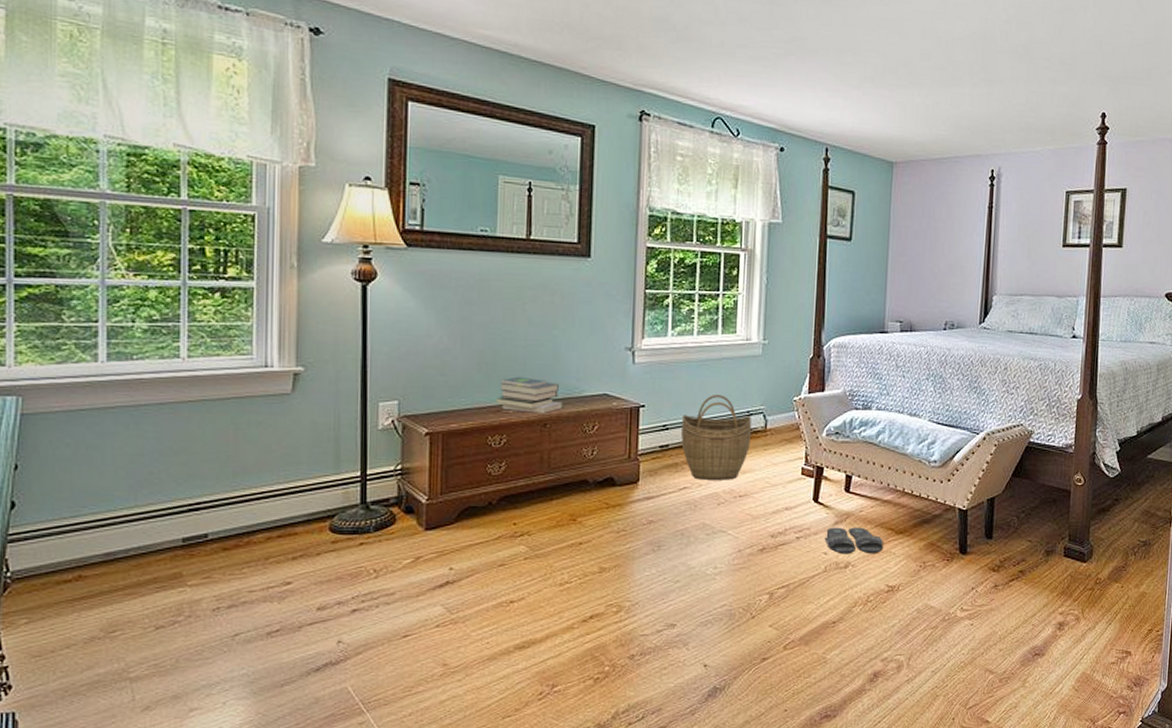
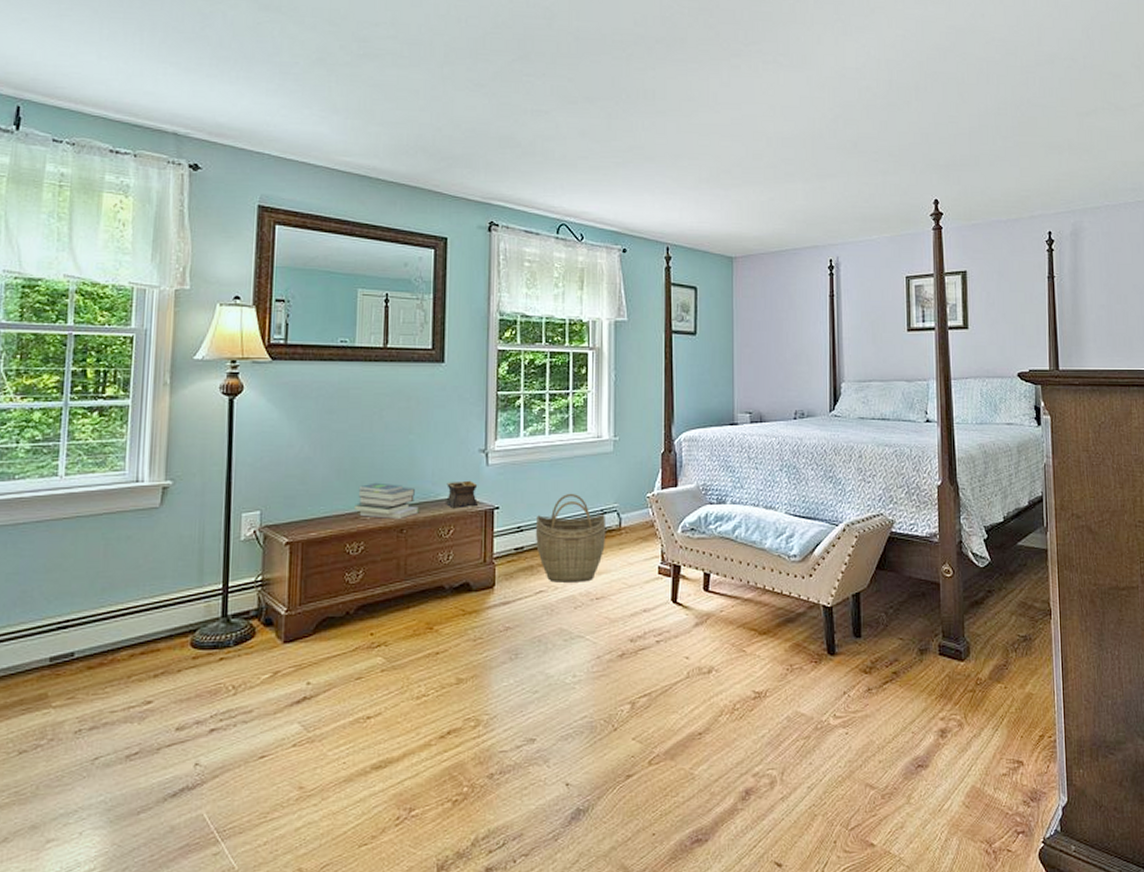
decorative box: none [591,377,624,405] -> present [446,480,478,509]
slippers: present [824,527,883,555] -> none [685,628,747,659]

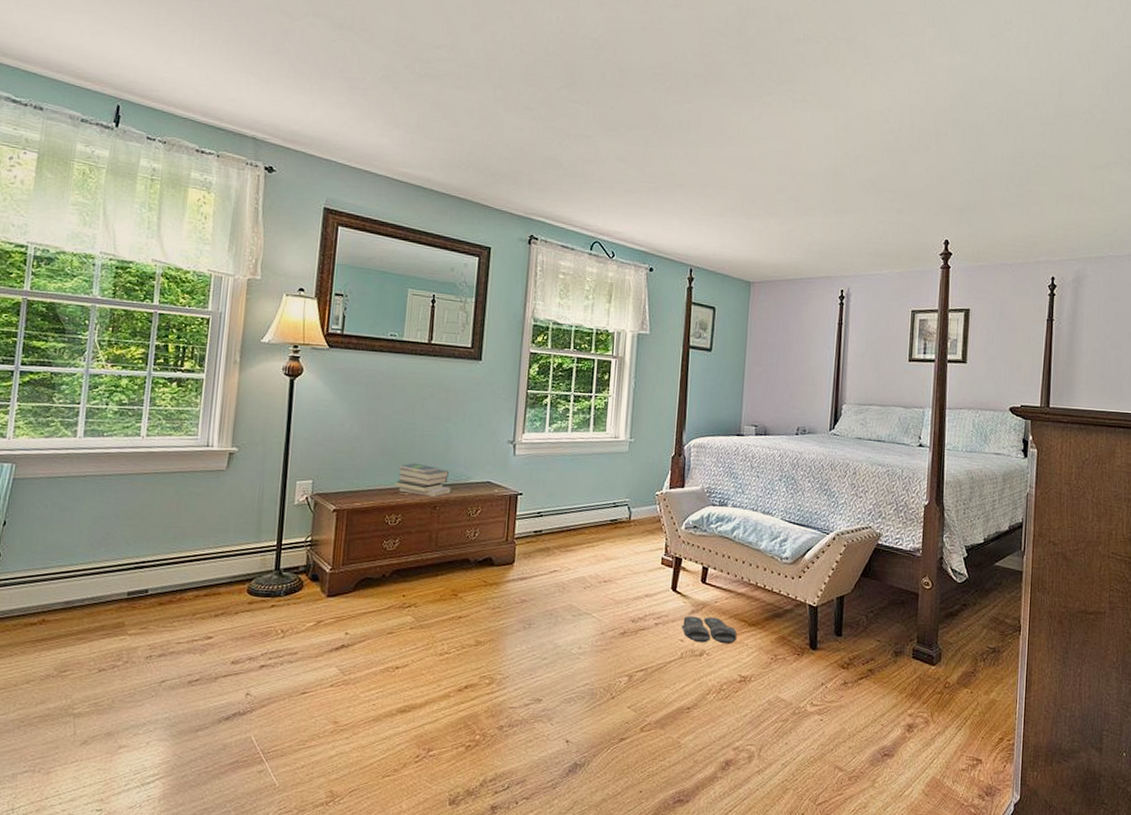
decorative box: present [446,480,478,509] -> none [475,467,505,492]
woven basket: present [535,493,606,583] -> none [553,486,618,566]
slippers: none [685,628,747,659] -> present [681,615,737,643]

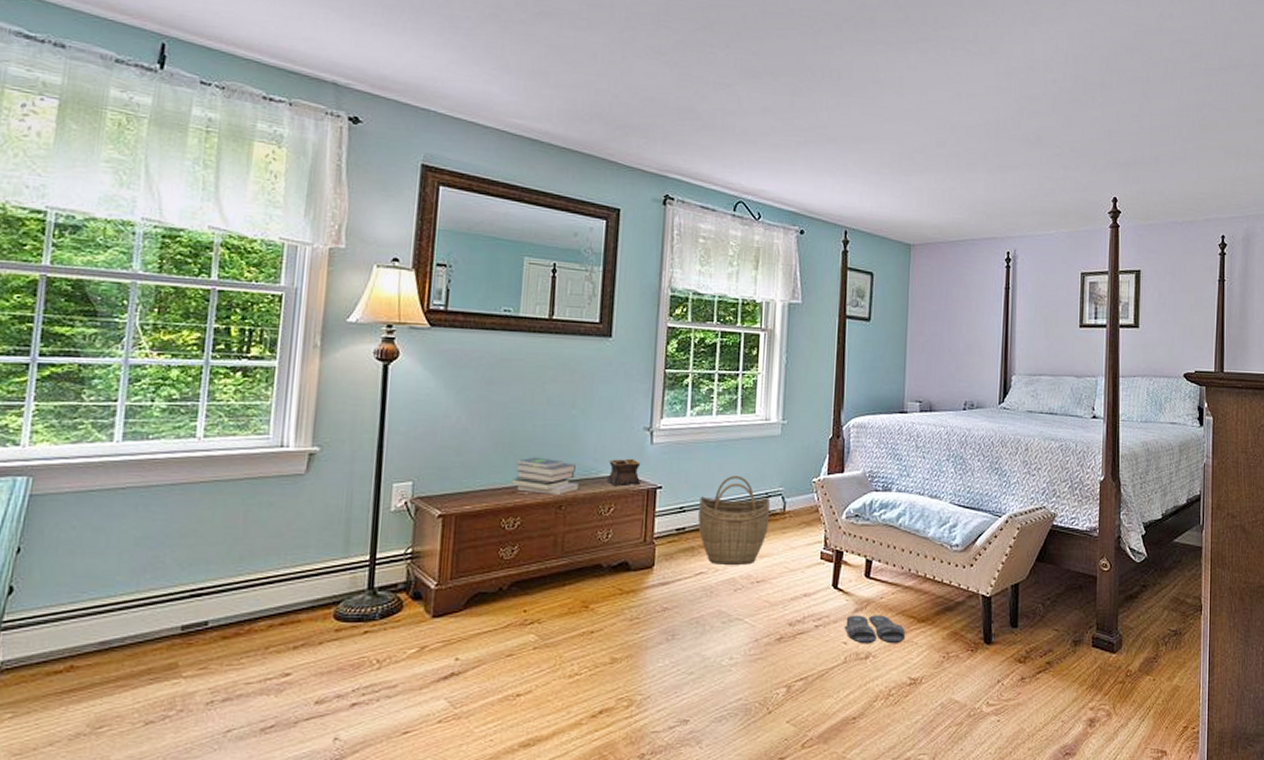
decorative box: none [475,467,505,492] -> present [607,458,641,487]
woven basket: none [553,486,618,566] -> present [697,475,771,565]

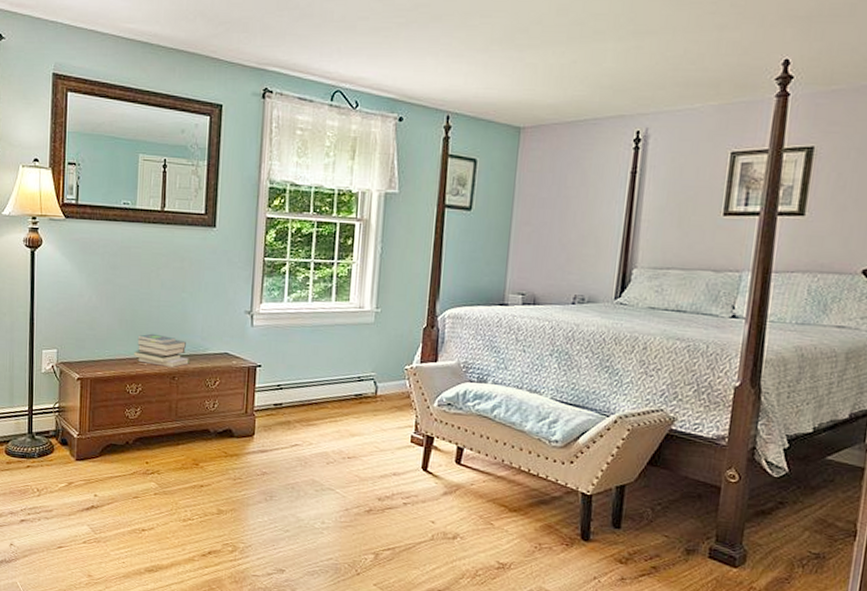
decorative box: present [607,458,641,487] -> none [213,338,243,363]
woven basket: present [697,475,771,565] -> none [293,358,363,442]
slippers: present [844,615,905,644] -> none [432,497,495,528]

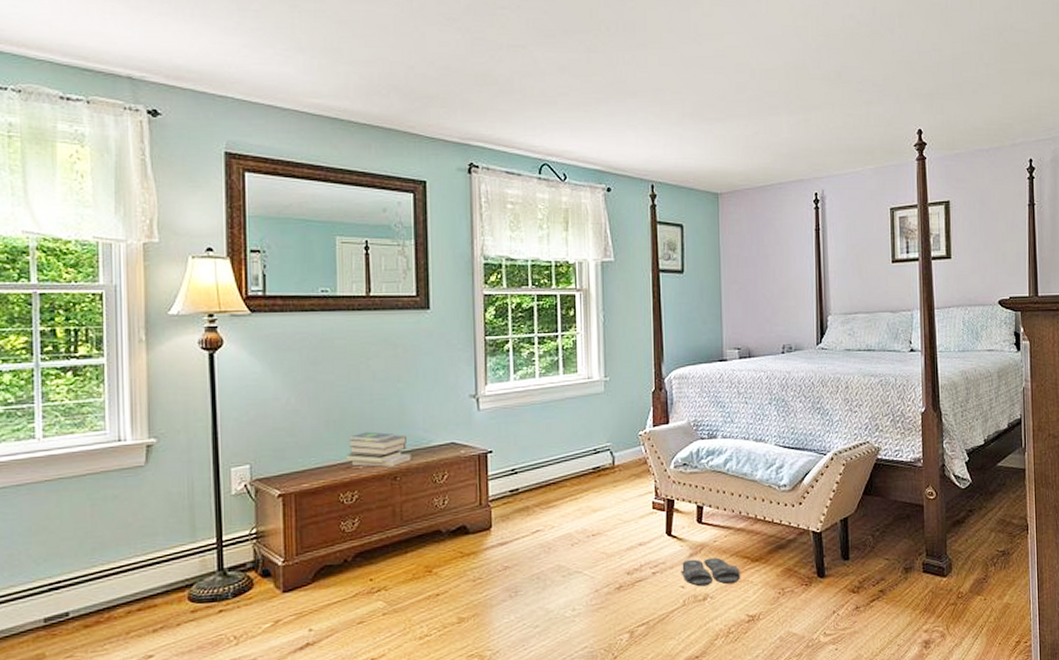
slippers: none [432,497,495,528] -> present [681,557,740,587]

